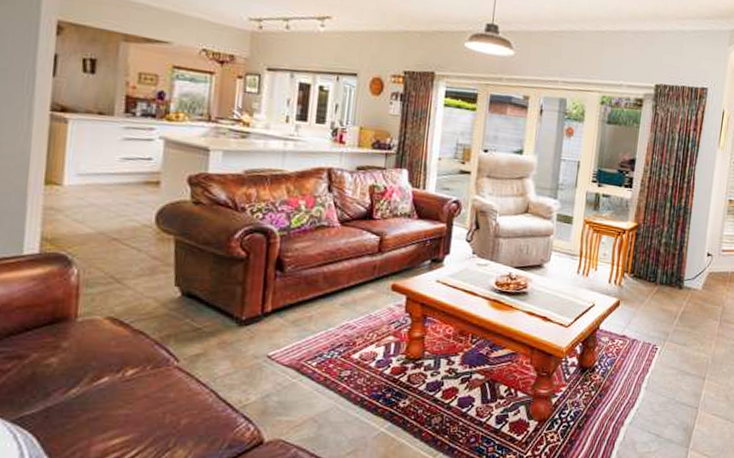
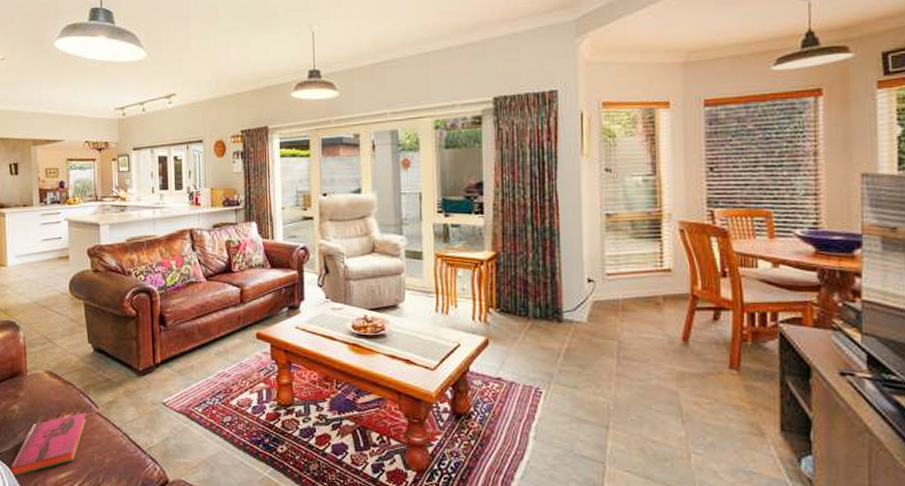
hardback book: none [32,366,161,446] -> present [9,412,87,477]

